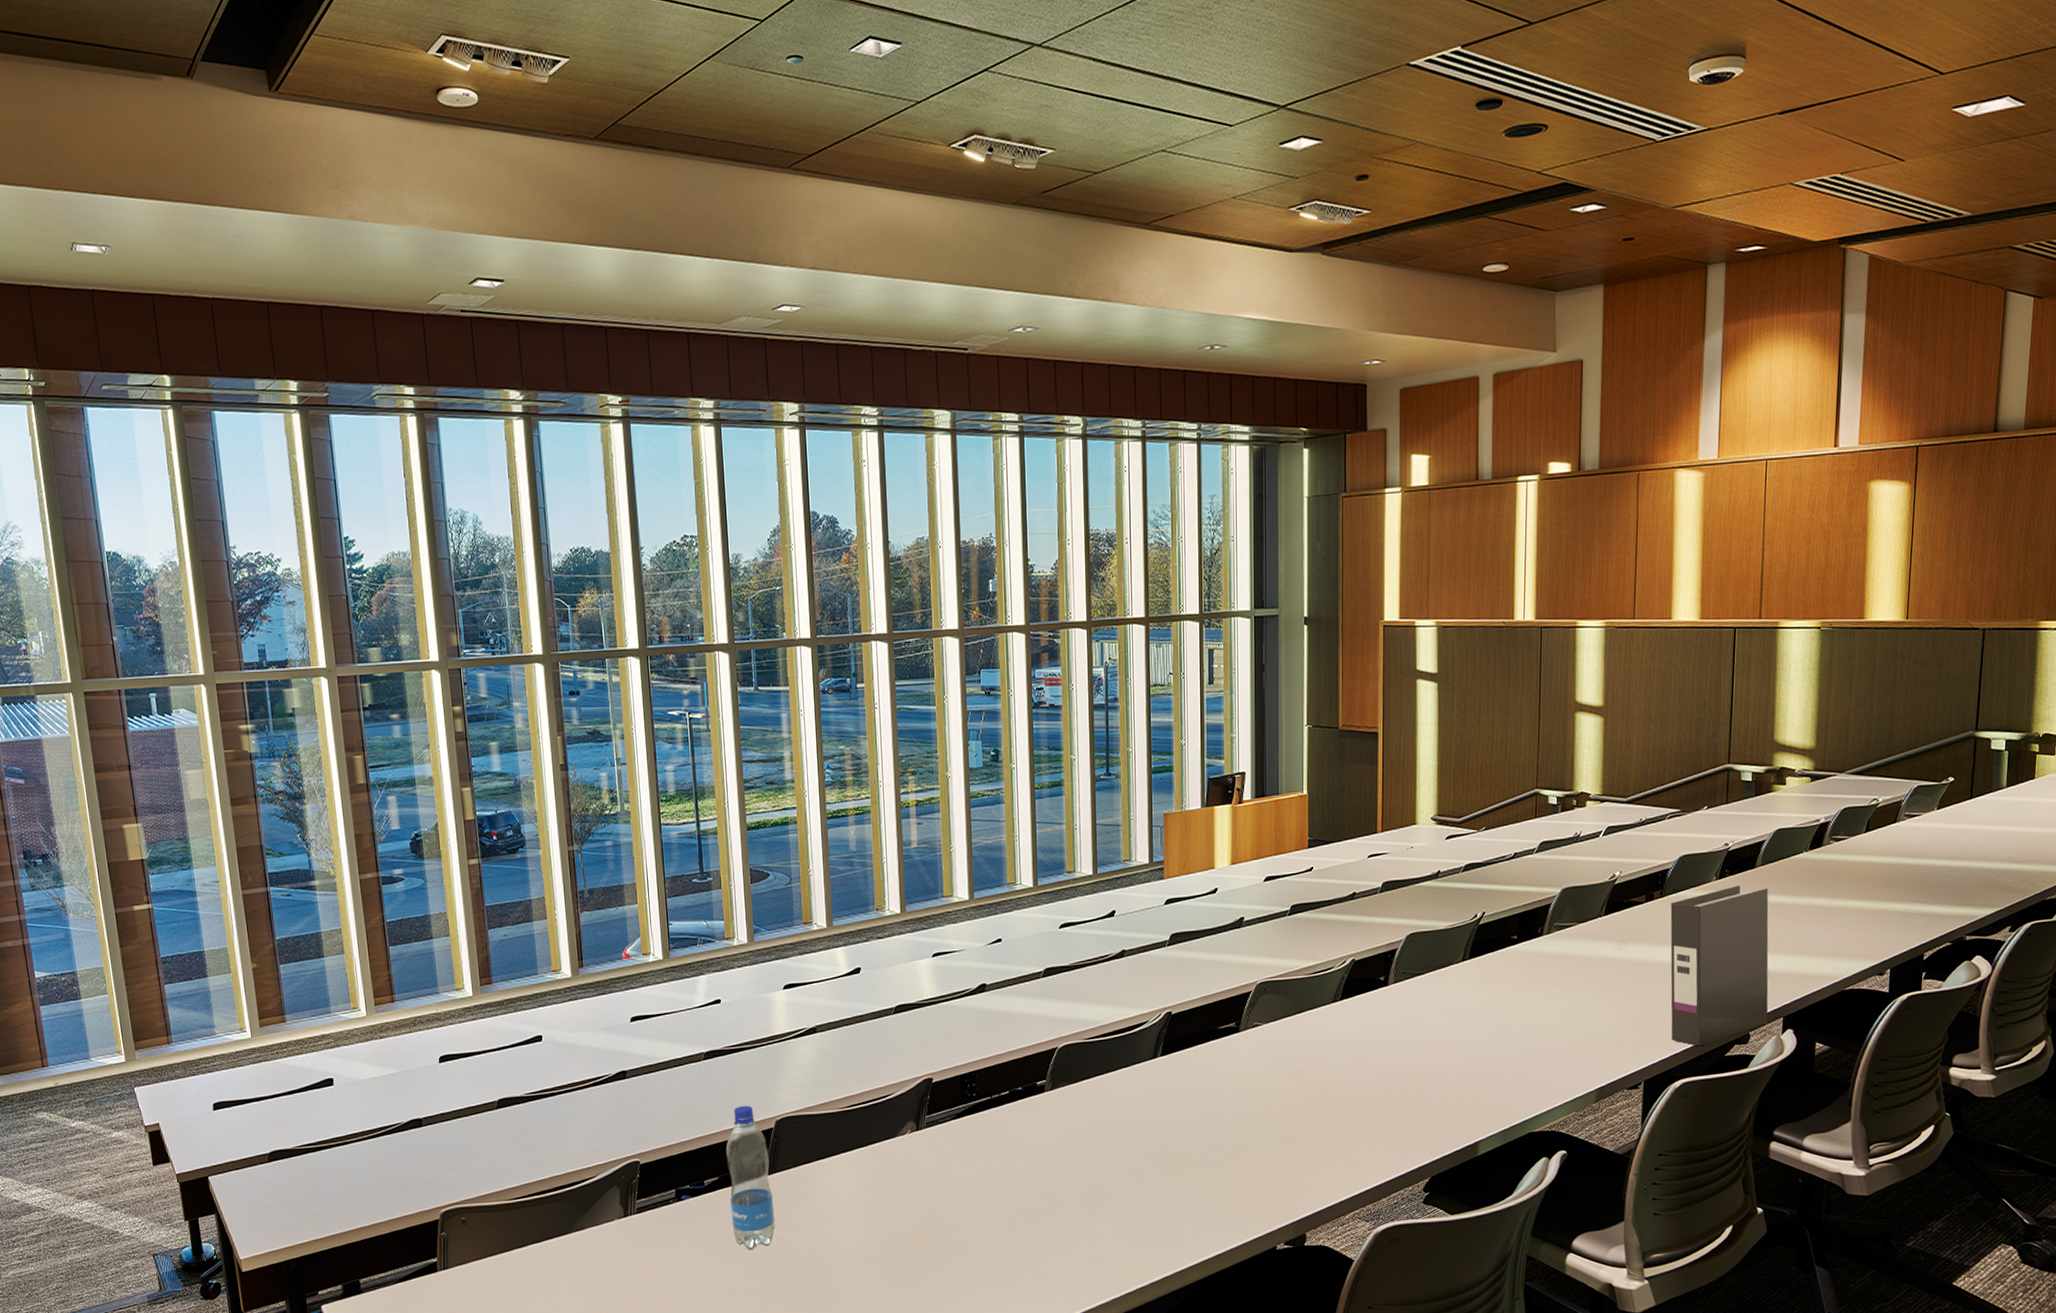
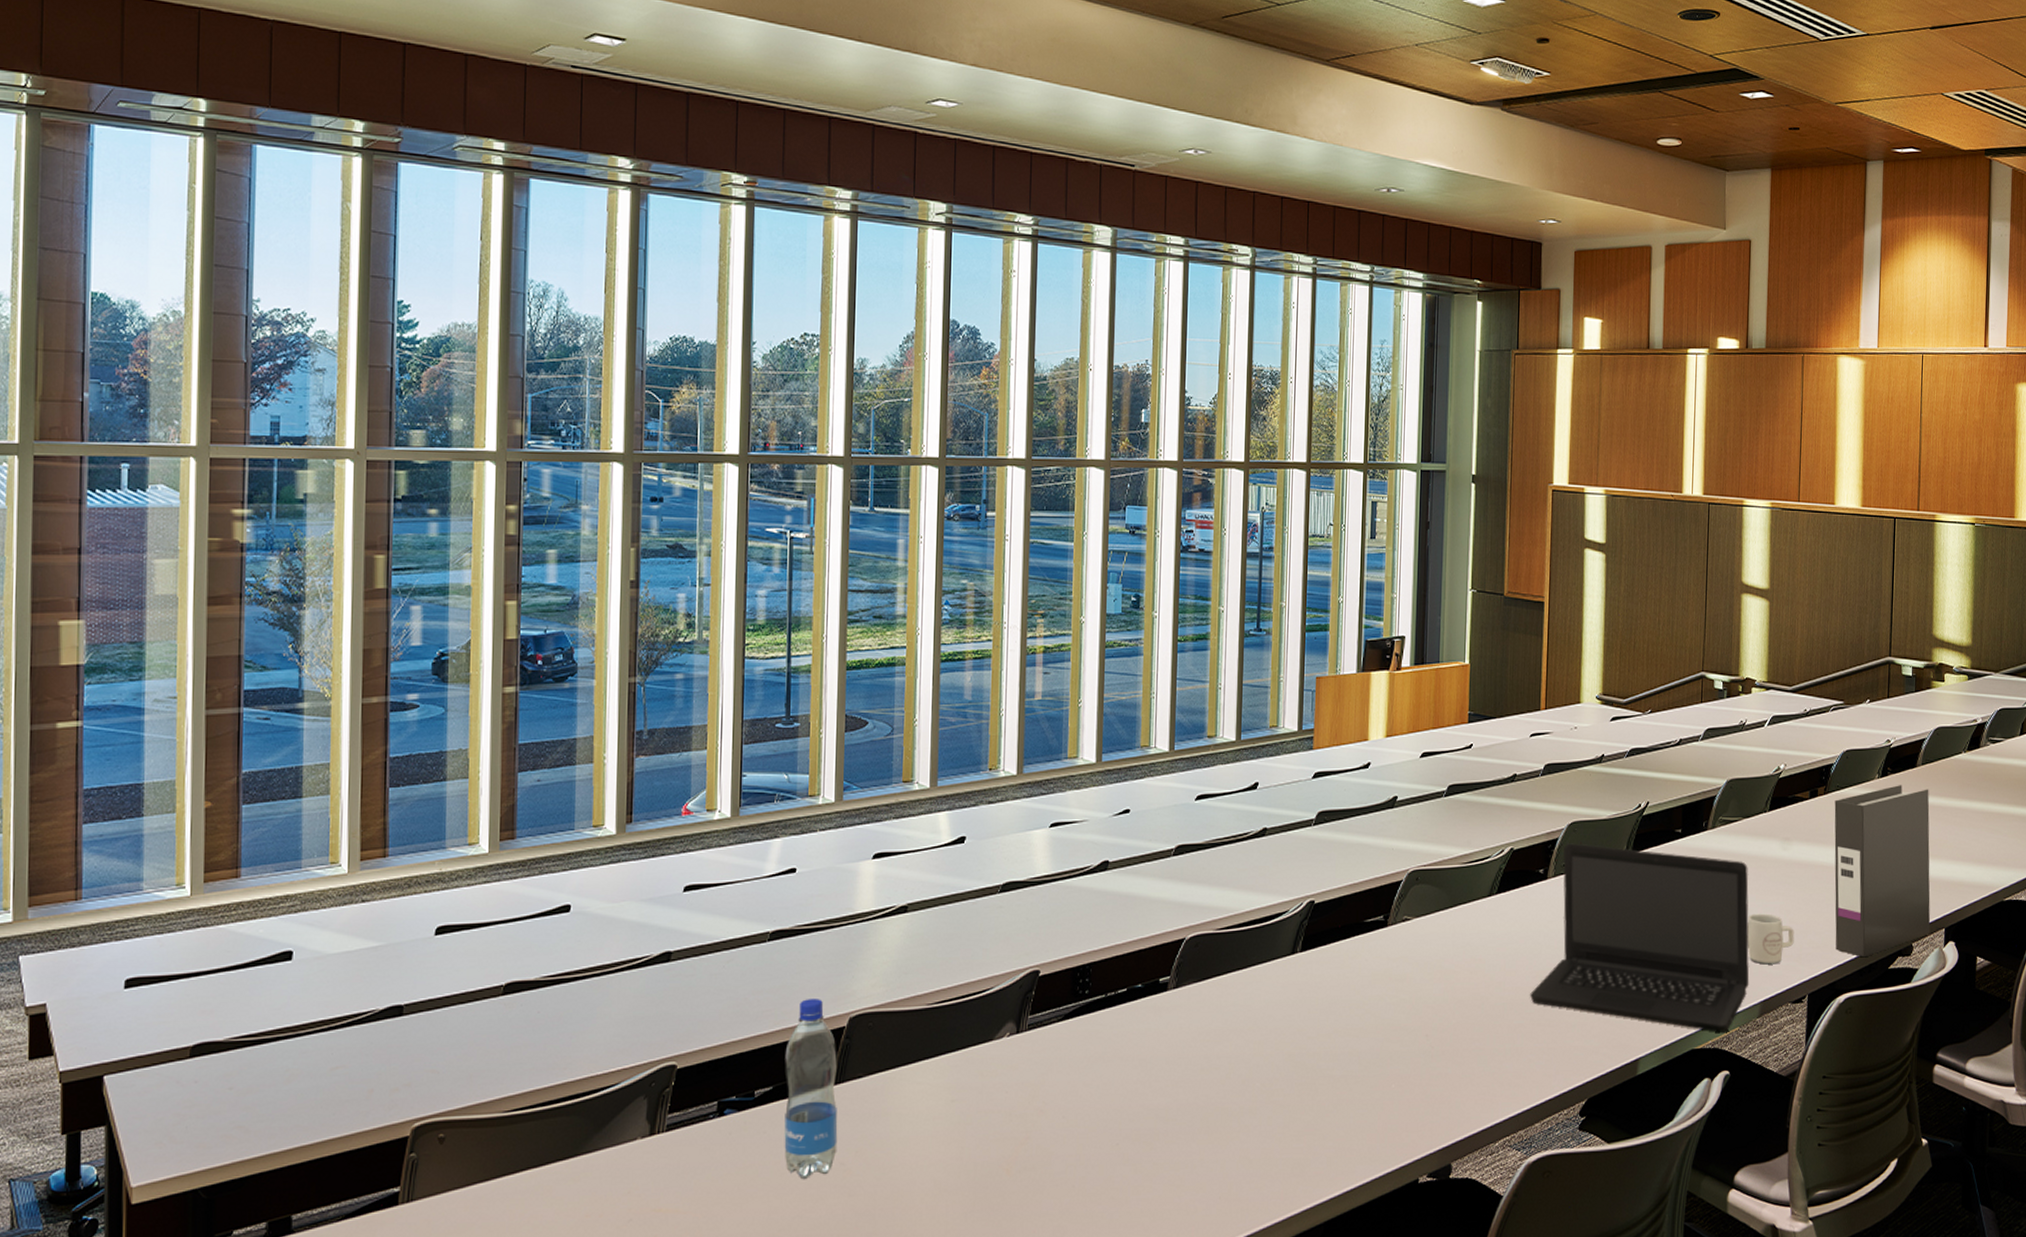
laptop: none [1374,952,1586,1117] -> present [1530,843,1750,1032]
mug: none [1583,1009,1630,1056] -> present [1747,913,1794,965]

